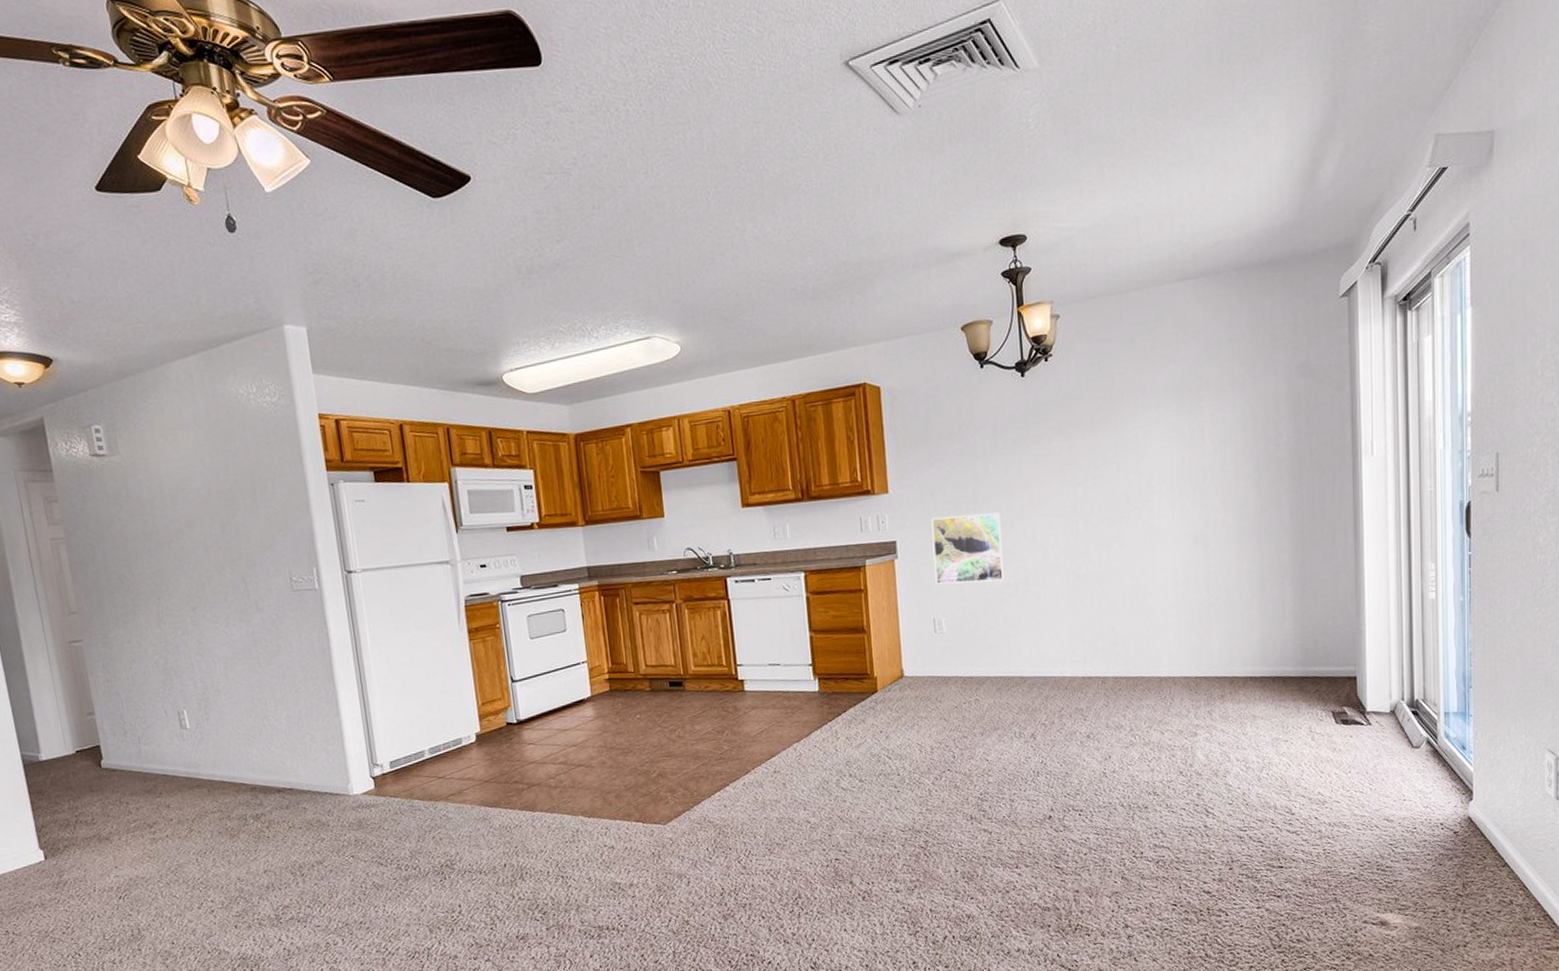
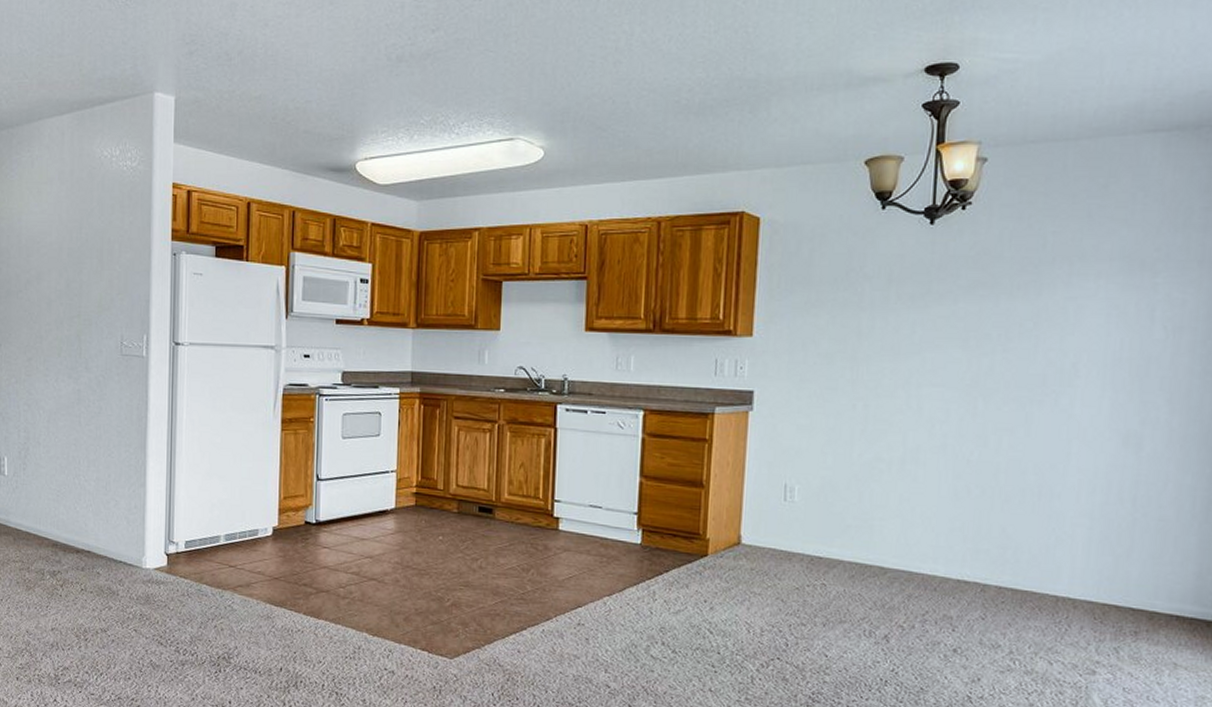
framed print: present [931,512,1004,584] -> none [794,370,882,453]

